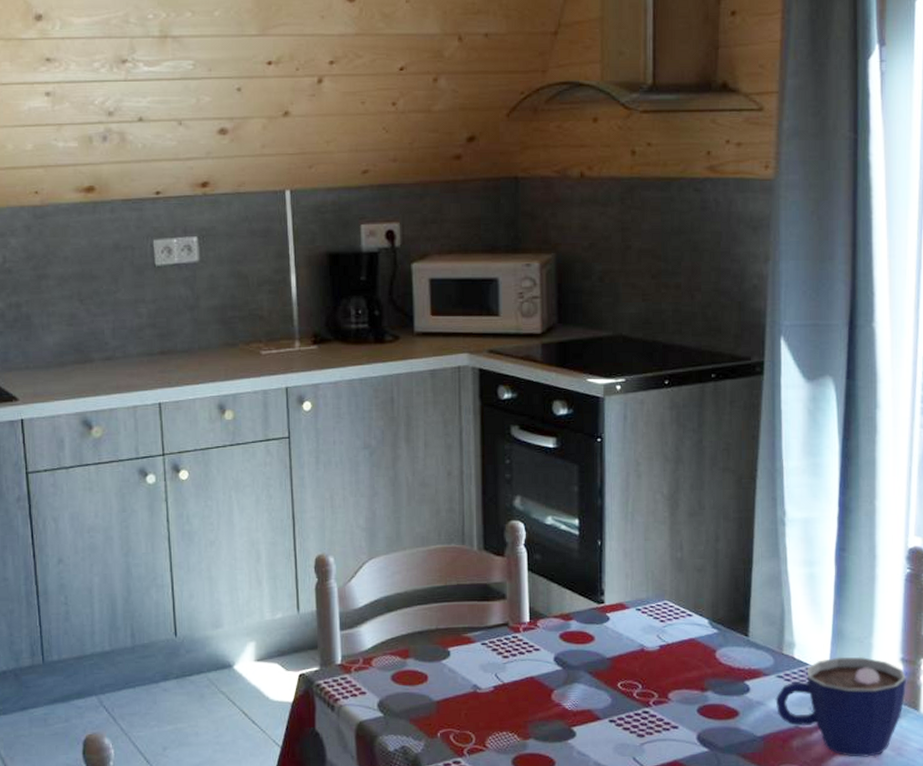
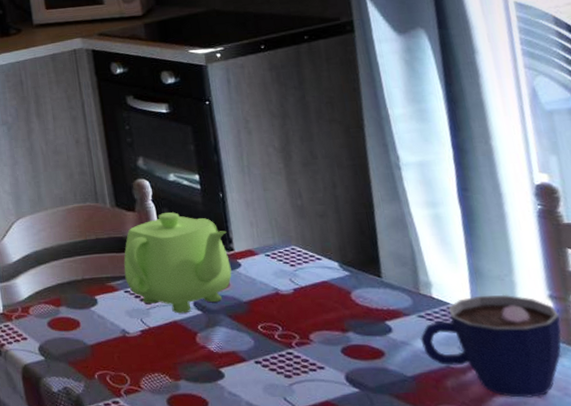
teapot: none [484,559,600,669] -> present [124,212,232,314]

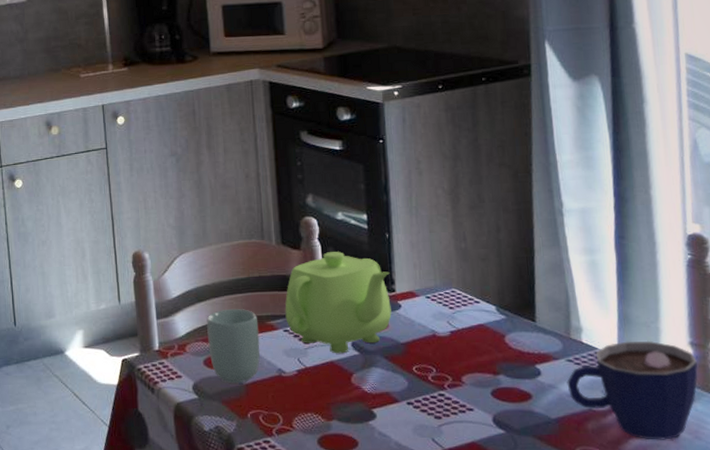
cup: none [47,270,103,345] -> present [207,308,260,384]

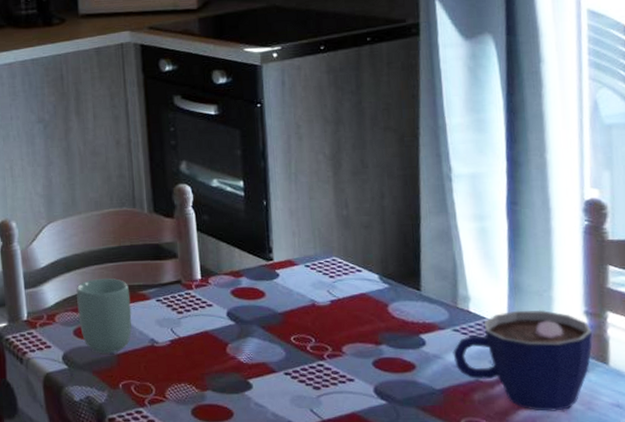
teapot: present [285,252,392,354] -> none [157,220,269,324]

